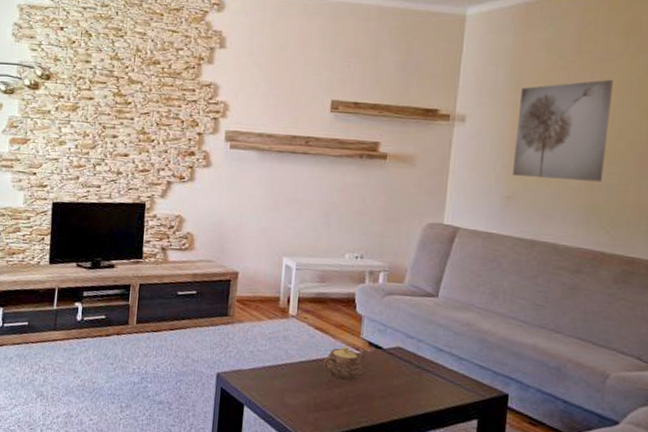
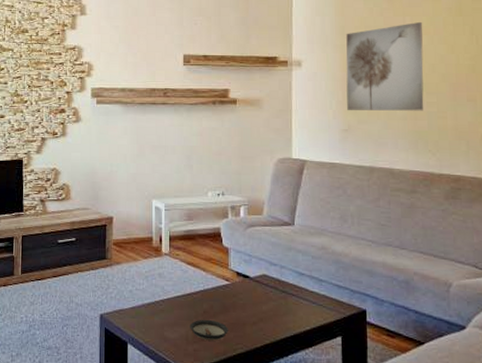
saucer: none [312,387,354,412] -> present [190,319,228,341]
teapot: present [323,346,368,381] -> none [197,278,236,311]

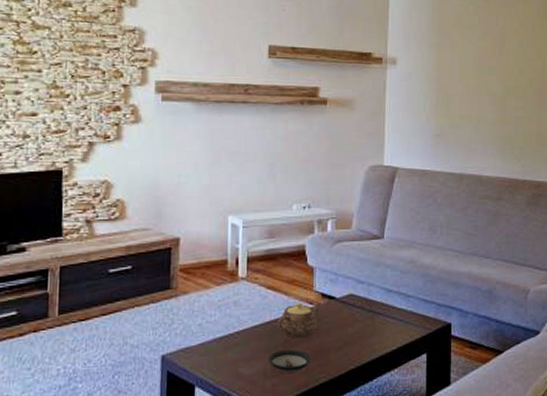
teapot: none [197,278,236,311] -> present [277,302,321,338]
wall art: present [346,21,424,111] -> none [440,23,514,116]

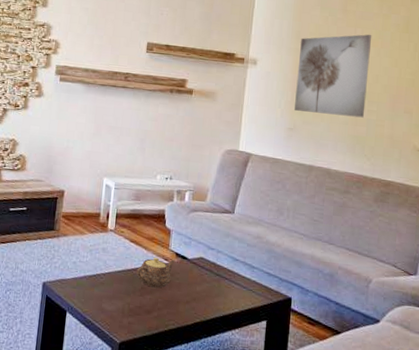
saucer: present [268,349,311,373] -> none [127,294,163,316]
wall art: none [440,23,514,116] -> present [294,34,372,118]

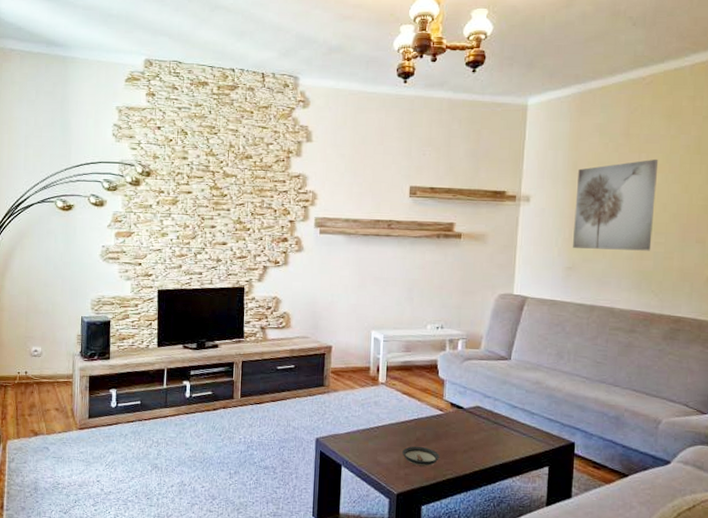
saucer: none [127,294,163,316] -> present [402,446,439,467]
teapot: present [136,257,175,288] -> none [411,408,450,439]

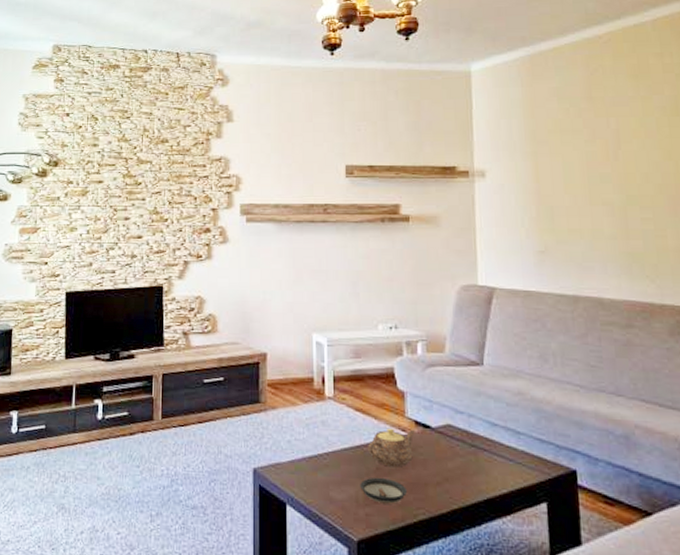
teapot: none [411,408,450,439] -> present [368,428,415,468]
wall art: present [573,158,659,251] -> none [538,123,638,229]

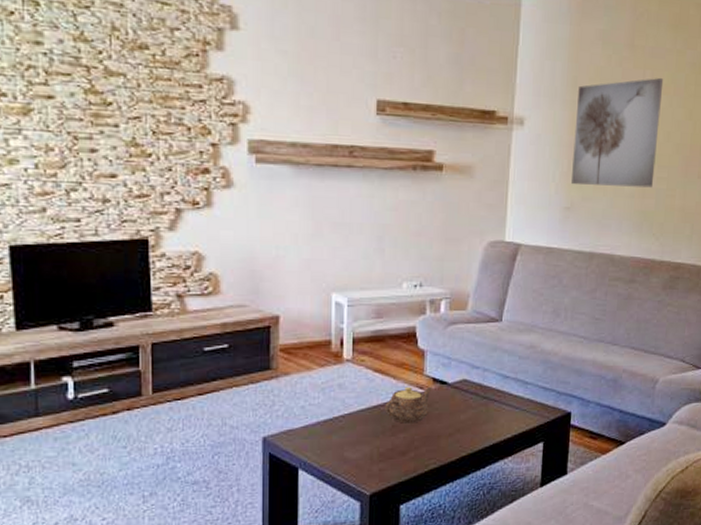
saucer: present [360,477,407,504] -> none [375,434,420,458]
wall art: none [538,123,638,229] -> present [572,77,664,188]

